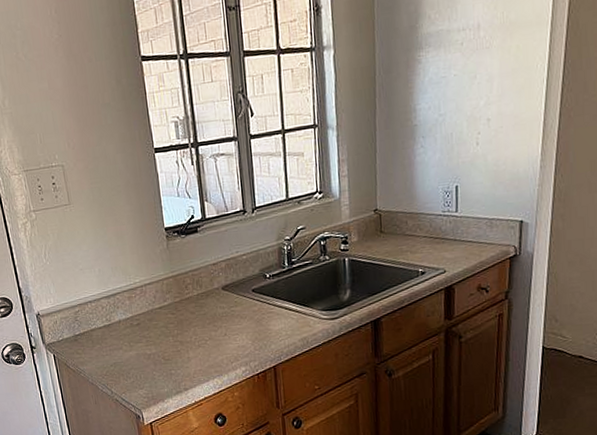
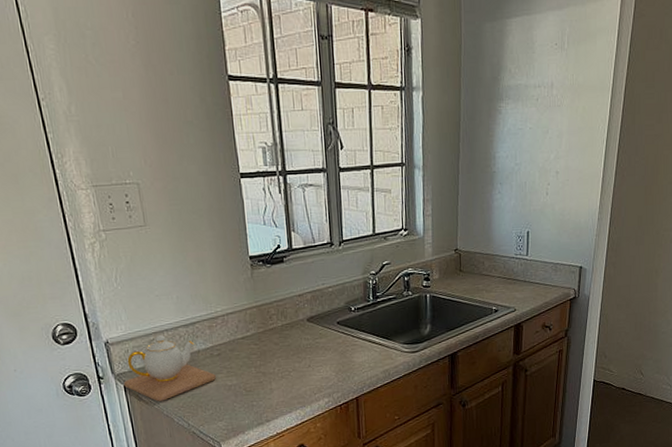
teapot: none [53,307,136,370] -> present [123,335,216,402]

